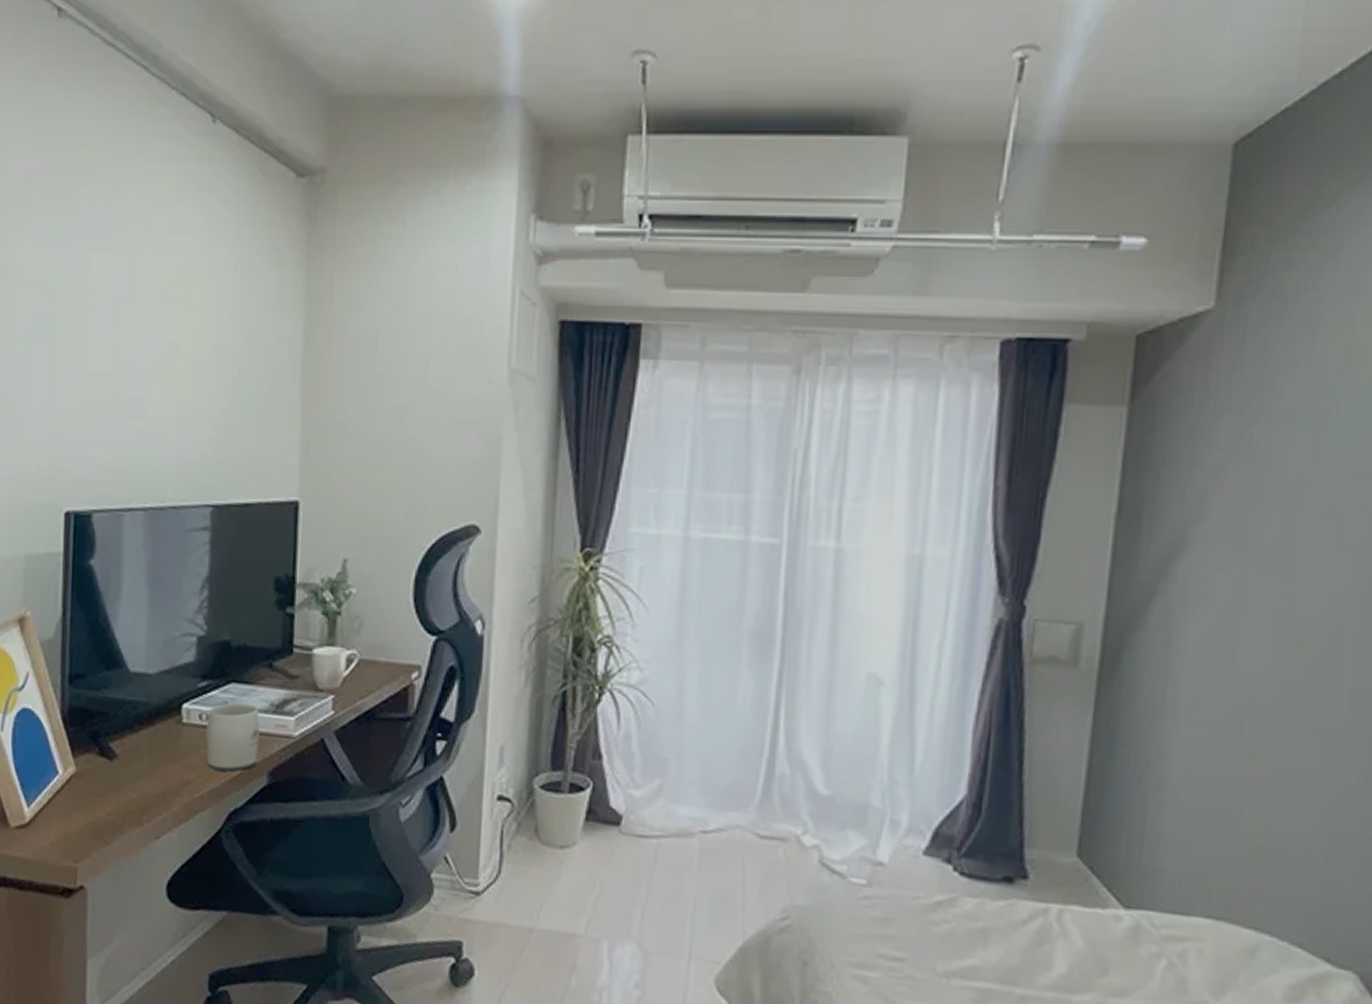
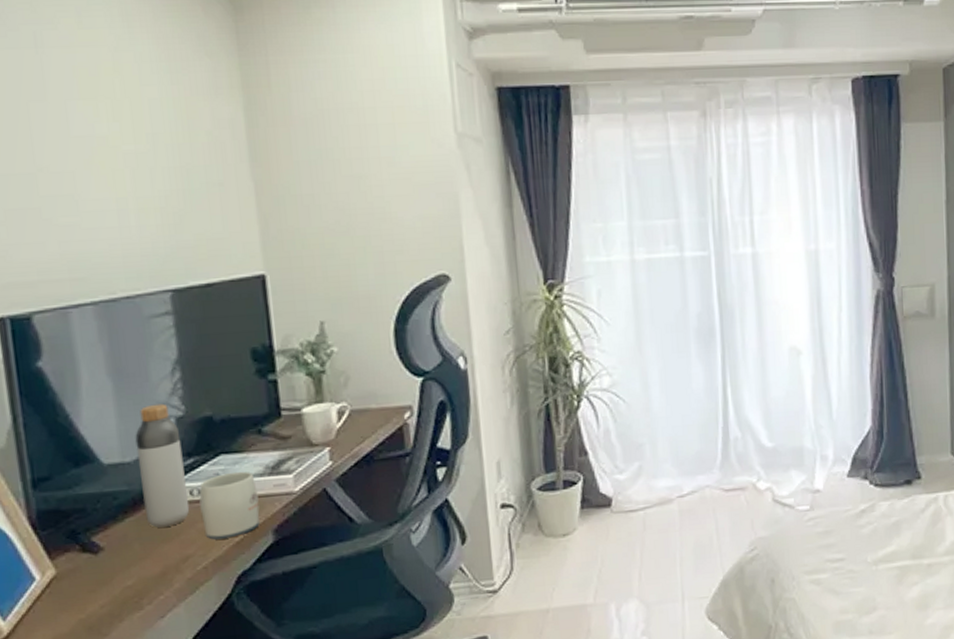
bottle: none [158,619,199,747] -> present [135,403,190,528]

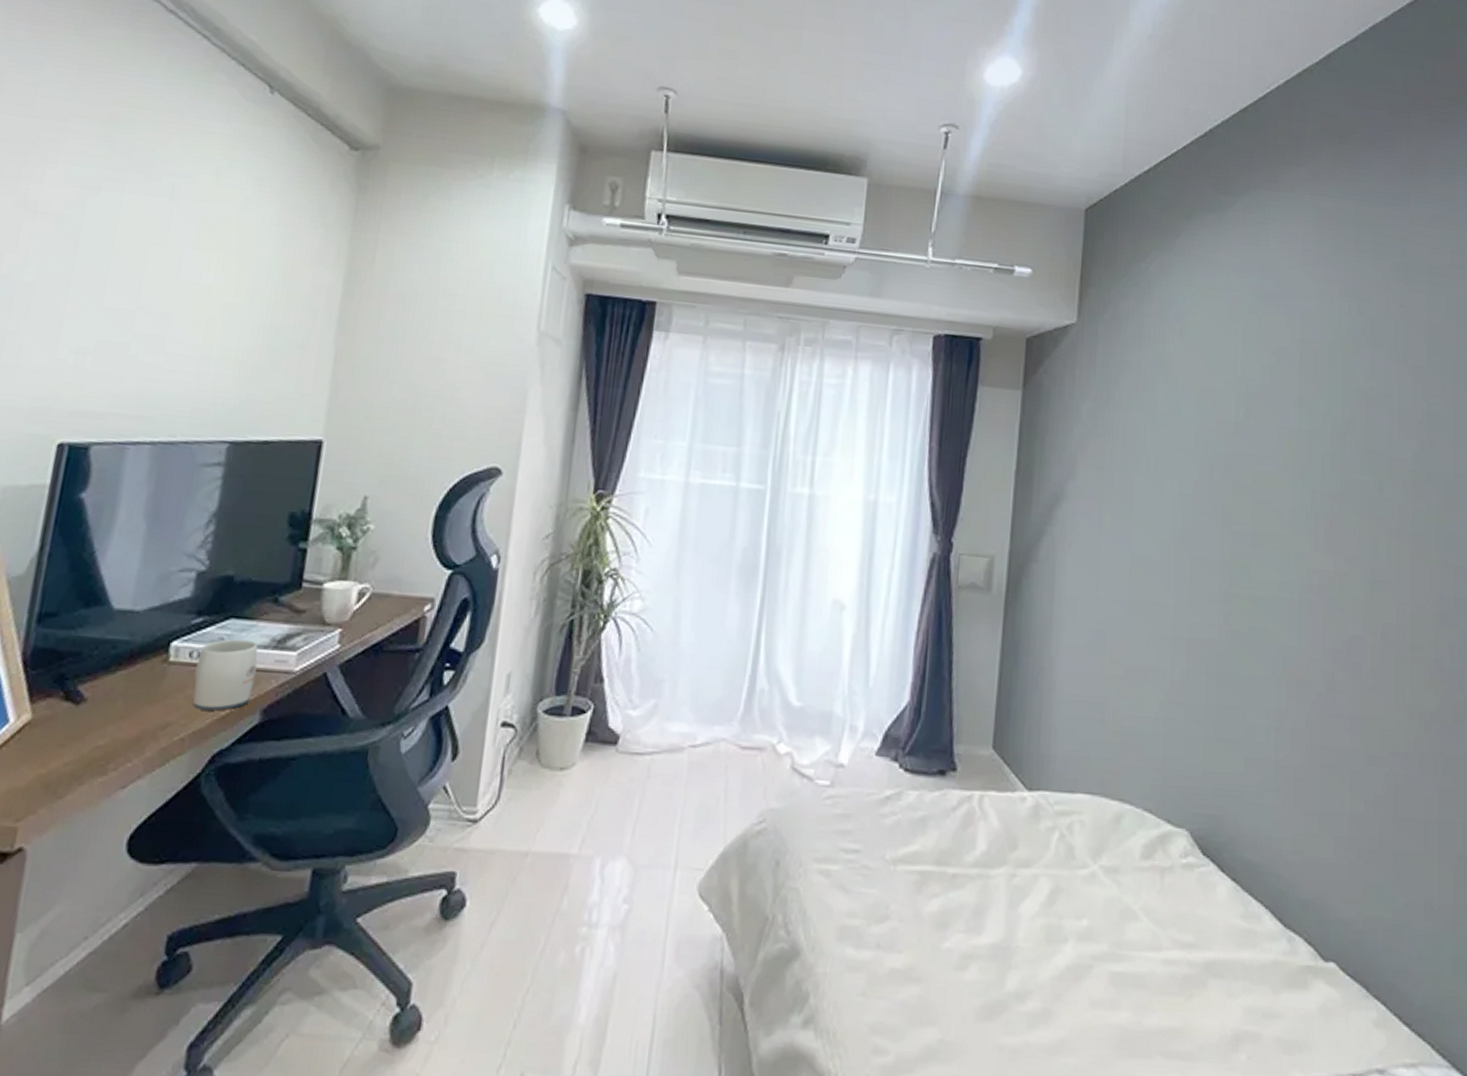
bottle: present [135,403,190,528] -> none [138,554,197,687]

